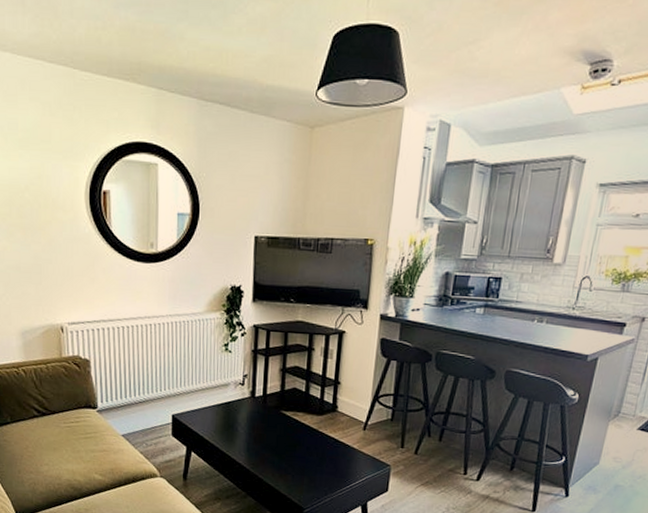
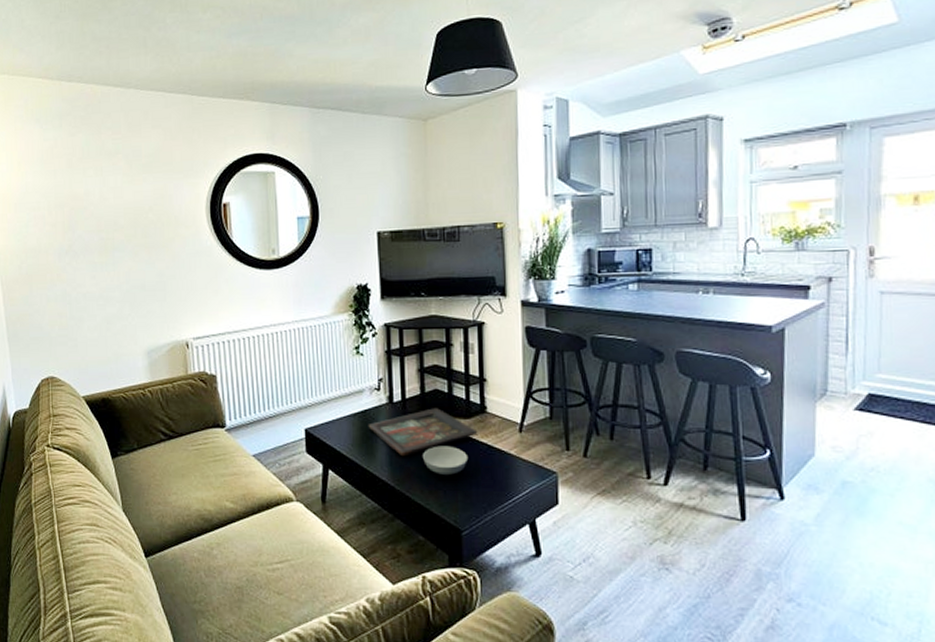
decorative tray: none [230,404,328,445] -> present [368,408,478,457]
bowl: none [277,437,317,463] -> present [423,446,469,476]

